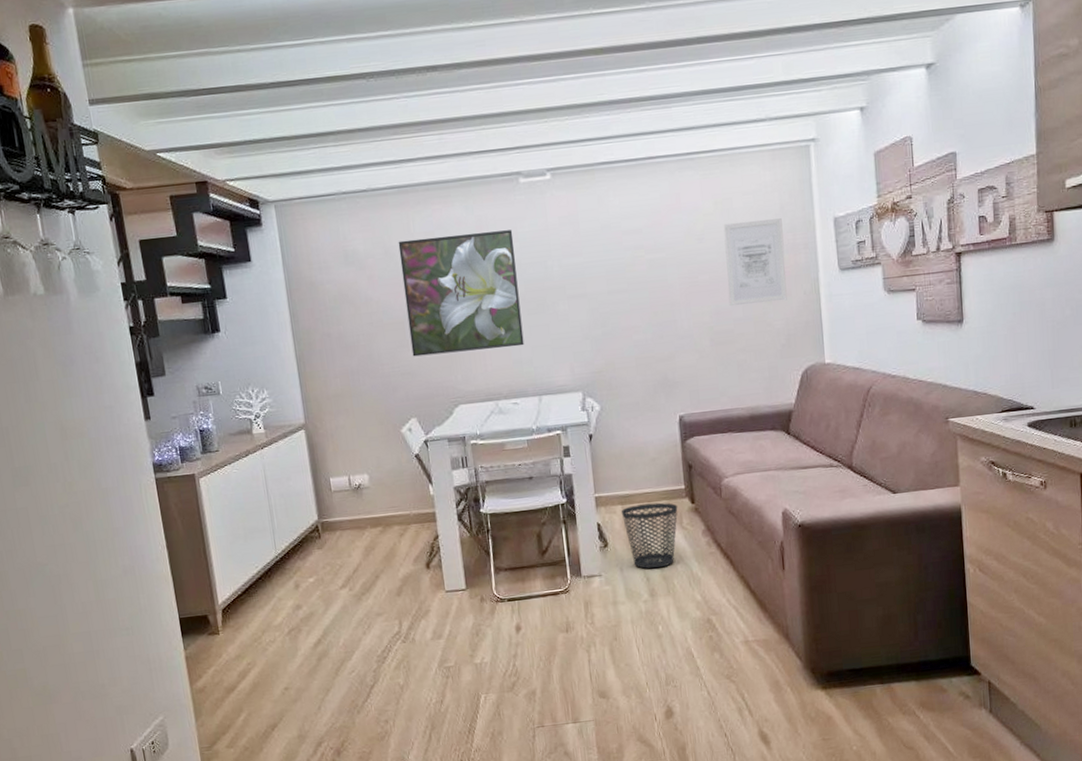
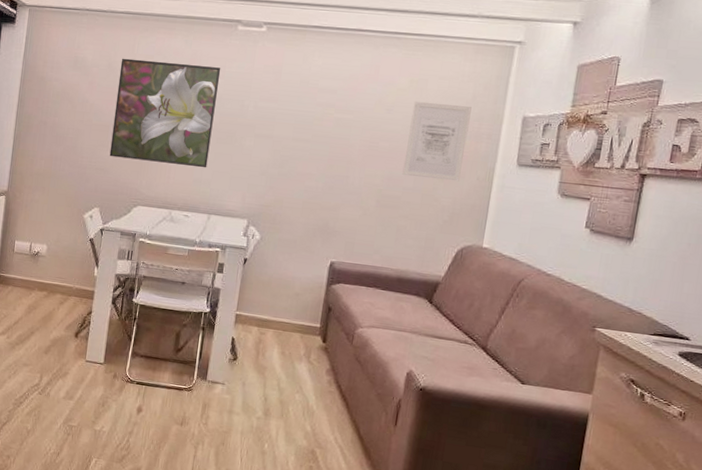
wastebasket: present [622,502,678,569] -> none [256,330,309,393]

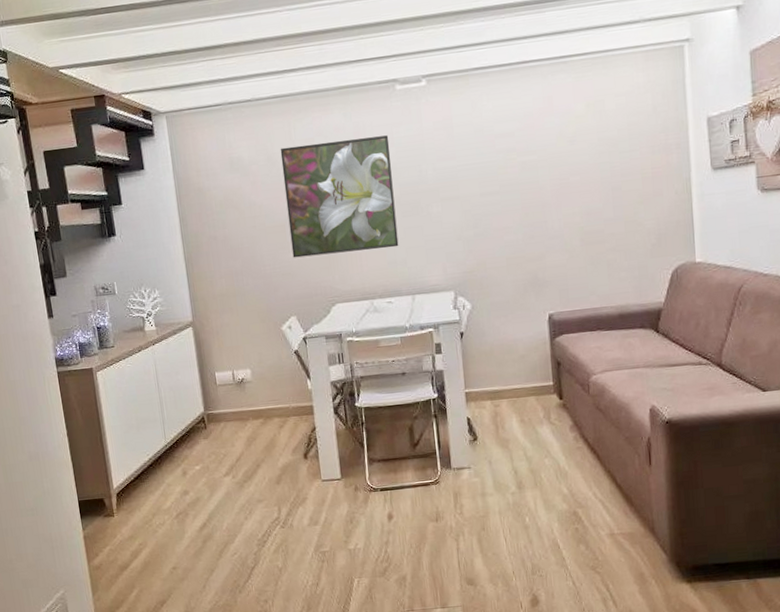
wall art: present [402,101,472,182] -> none [595,119,658,207]

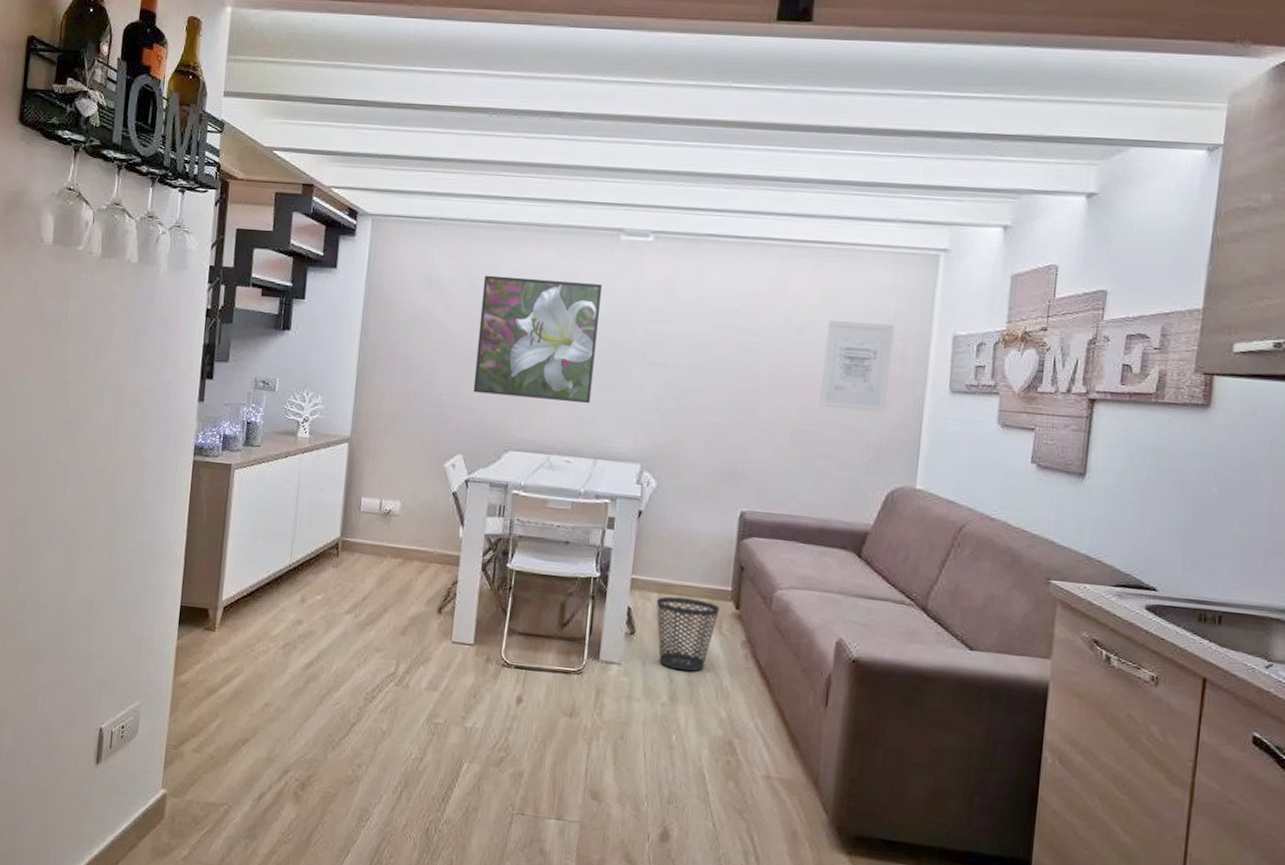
wastebasket: none [491,398,546,462] -> present [656,596,720,672]
wall art: none [595,119,658,207] -> present [819,319,894,413]

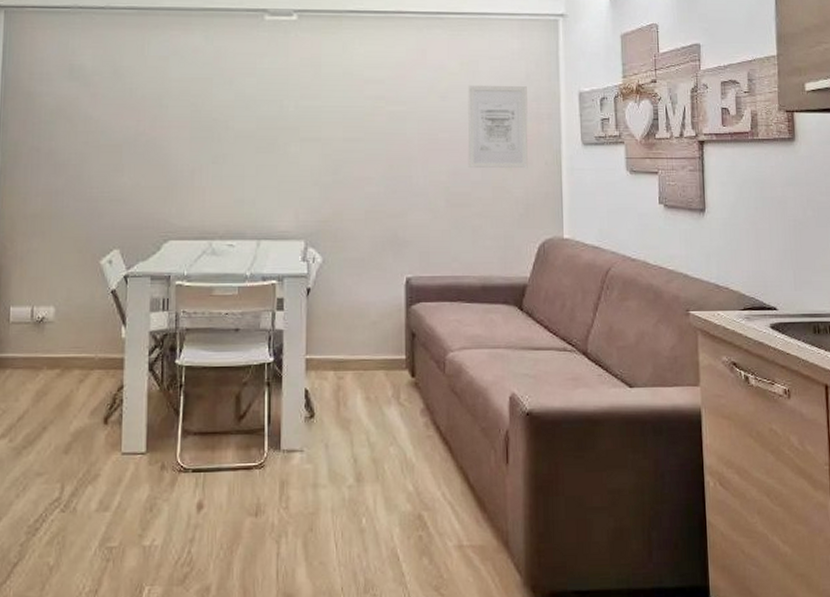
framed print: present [473,275,603,404] -> none [126,62,251,185]
wastebasket: present [656,596,720,672] -> none [334,372,396,449]

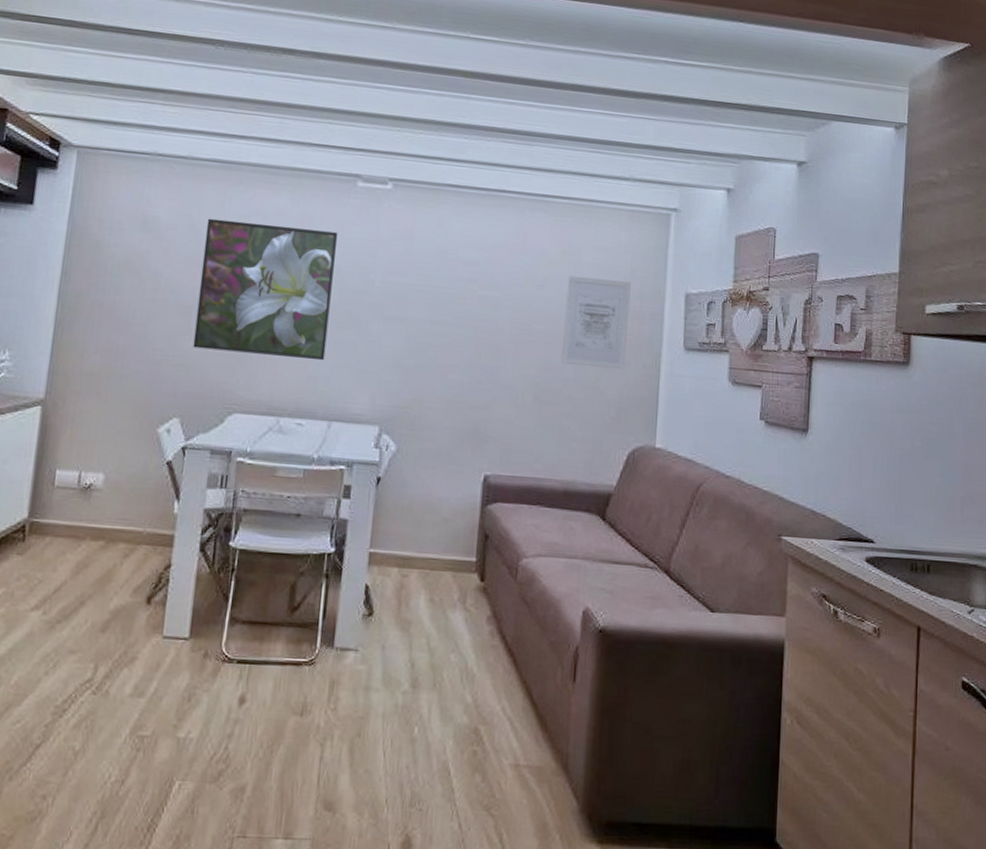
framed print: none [126,62,251,185] -> present [193,218,339,361]

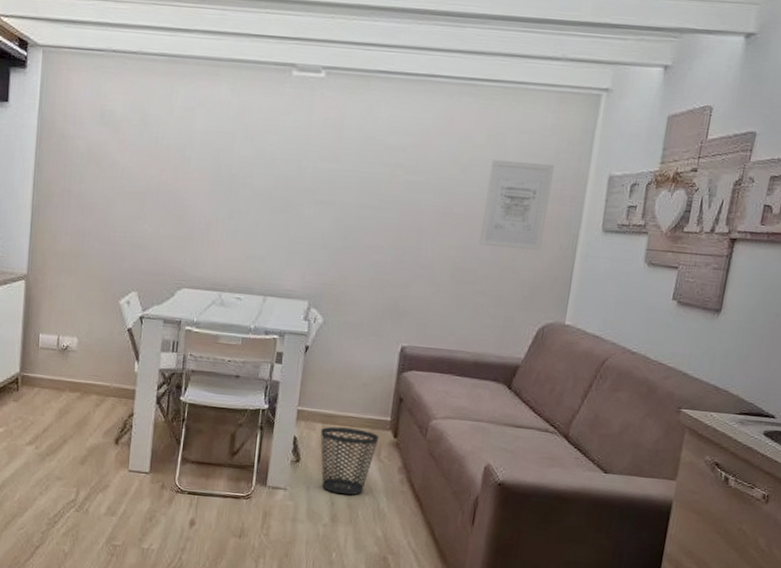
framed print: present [193,218,339,361] -> none [147,110,274,242]
wastebasket: none [397,571,464,654] -> present [320,426,379,495]

